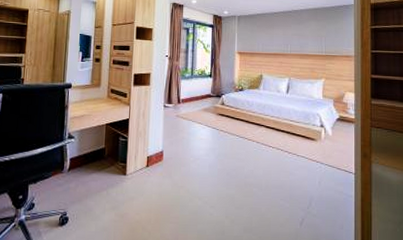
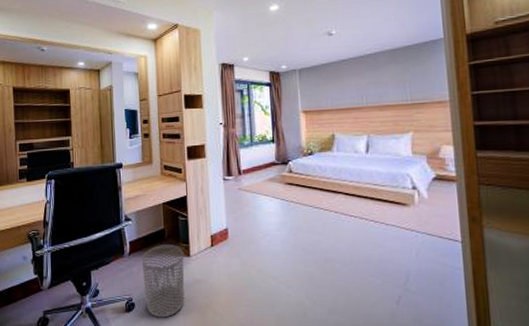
waste bin: none [79,163,120,232] -> present [141,245,185,318]

